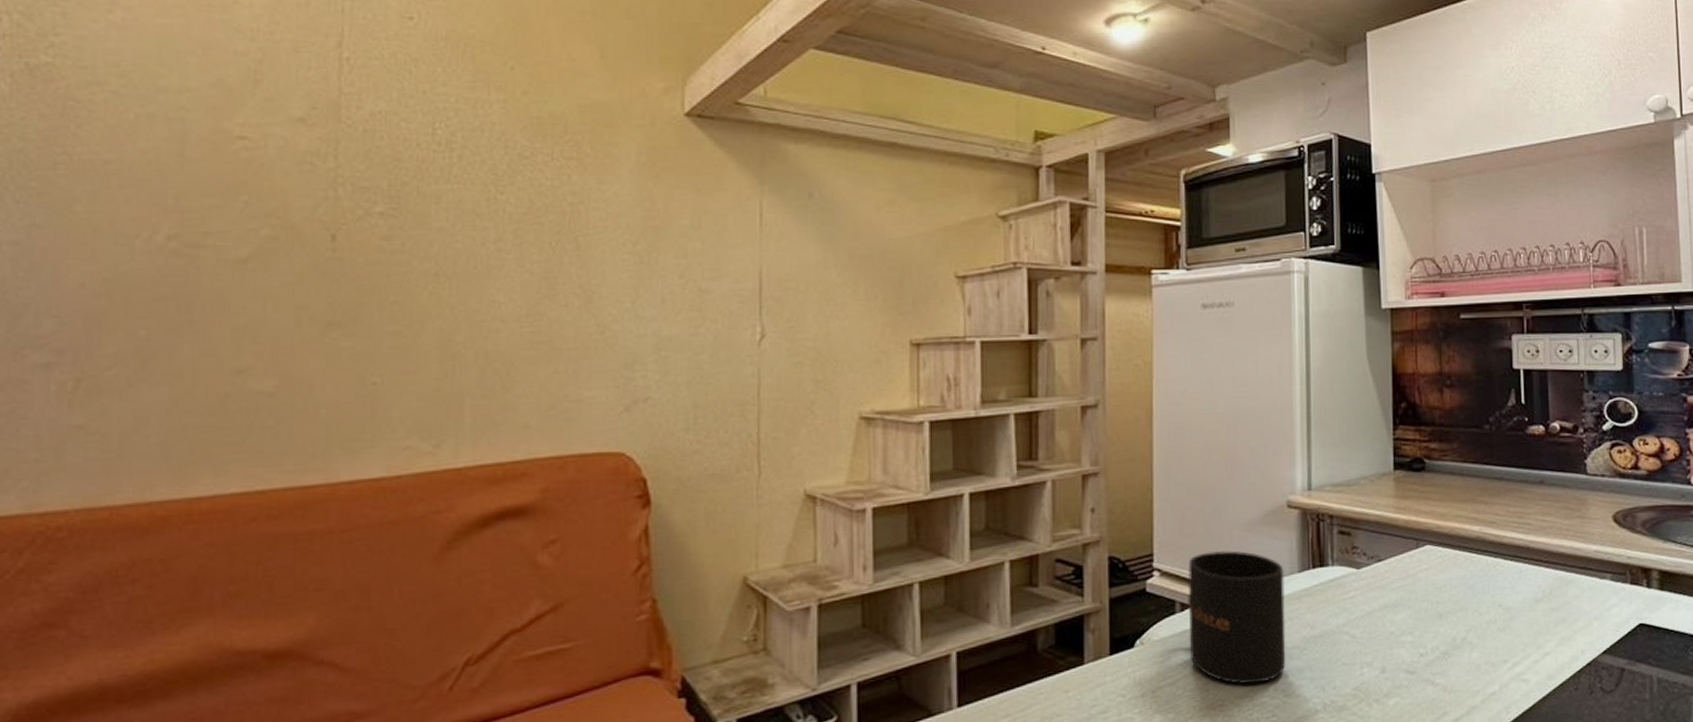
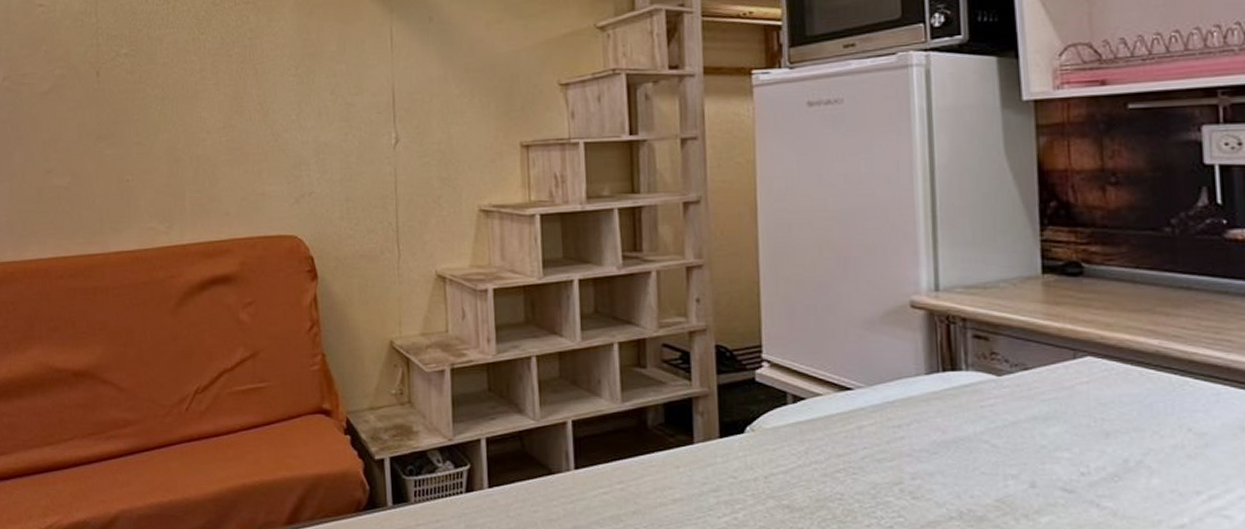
mug: present [1186,550,1286,685] -> none [799,347,913,482]

